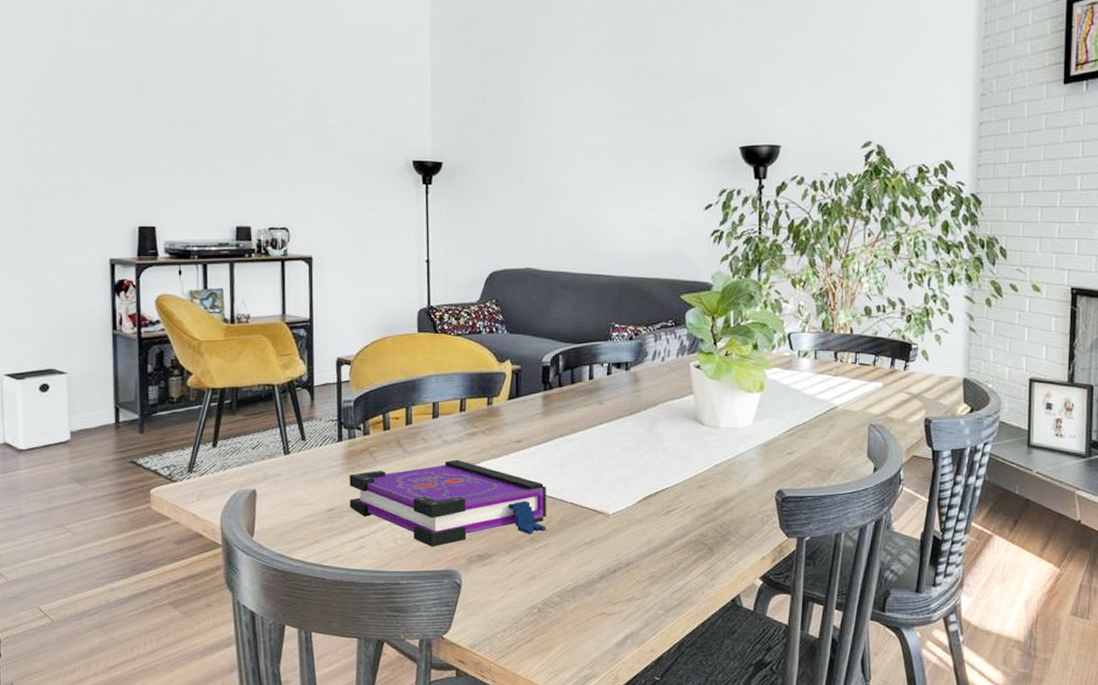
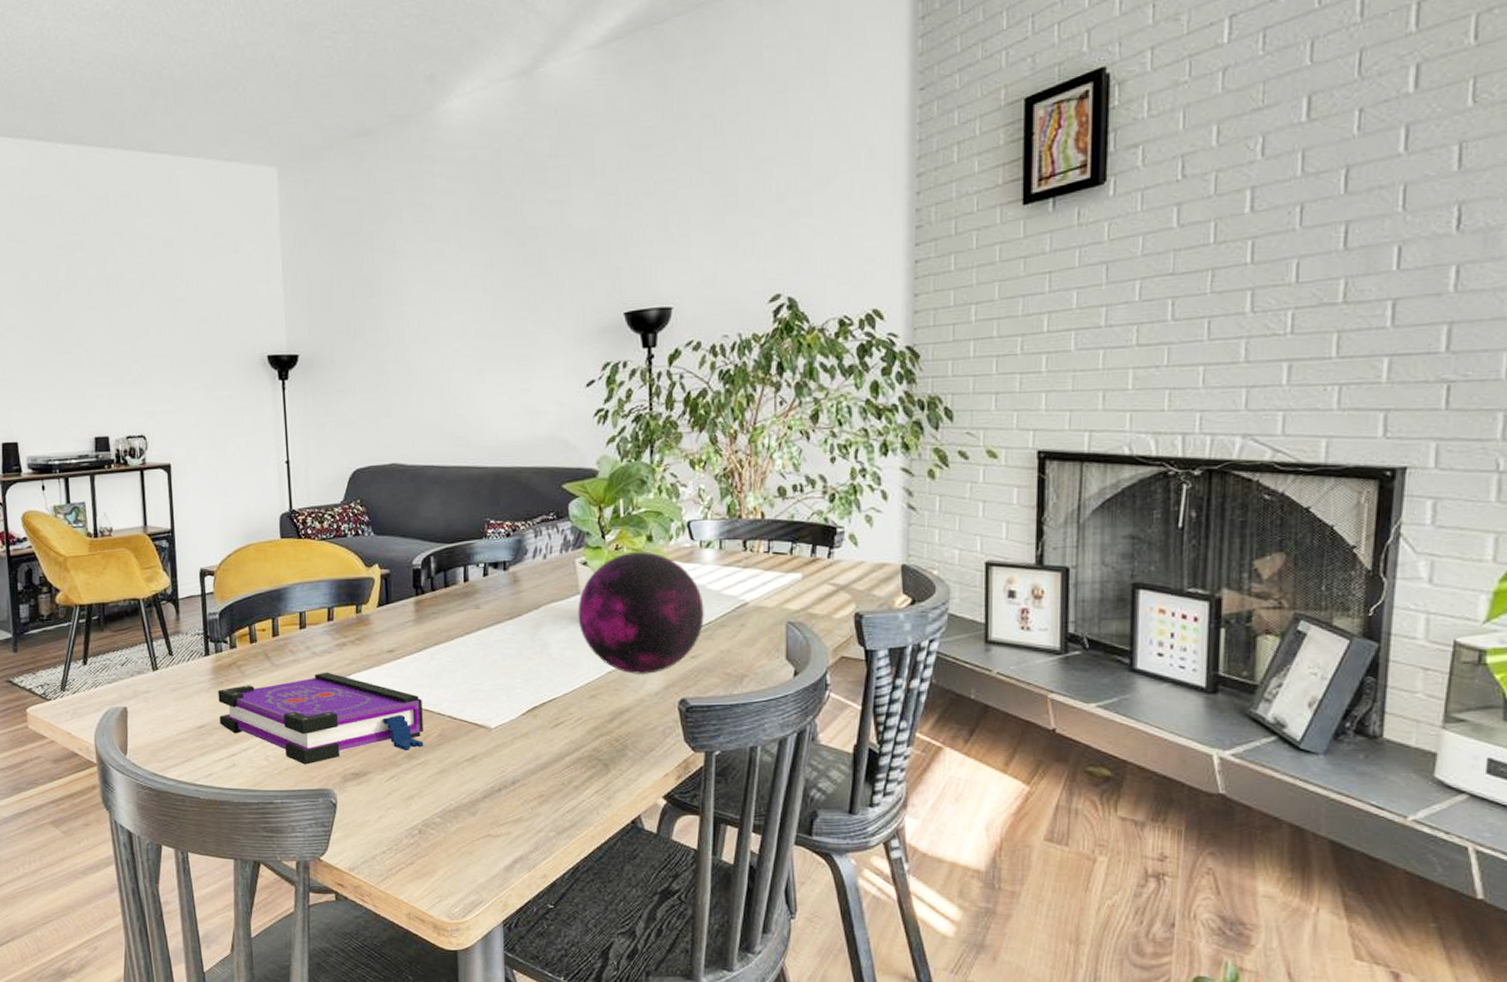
decorative orb: none [690,359,800,467] -> present [578,552,704,674]

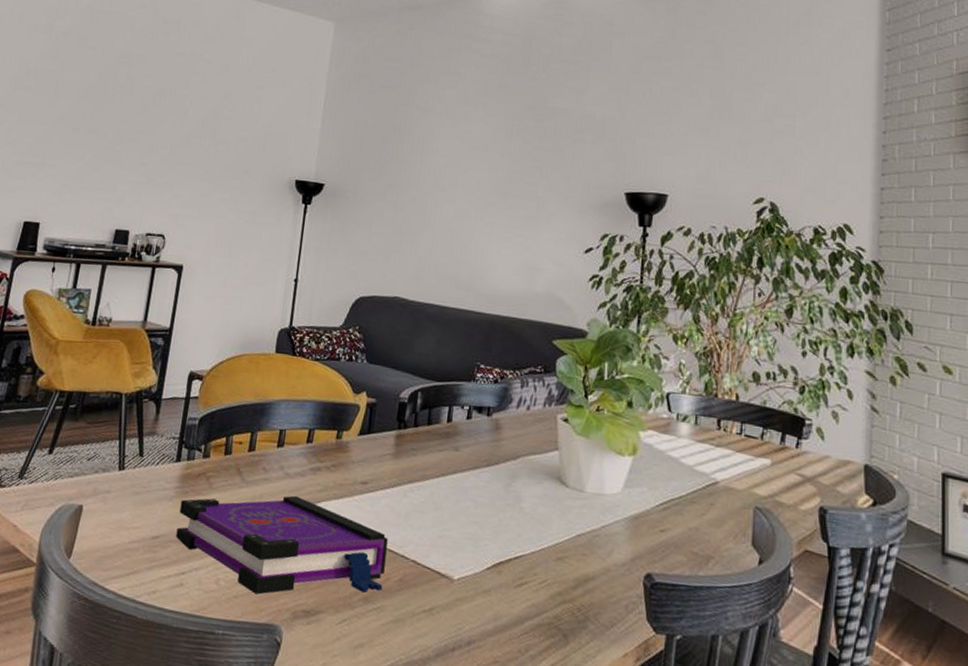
decorative orb: present [578,552,704,674] -> none [553,415,676,543]

